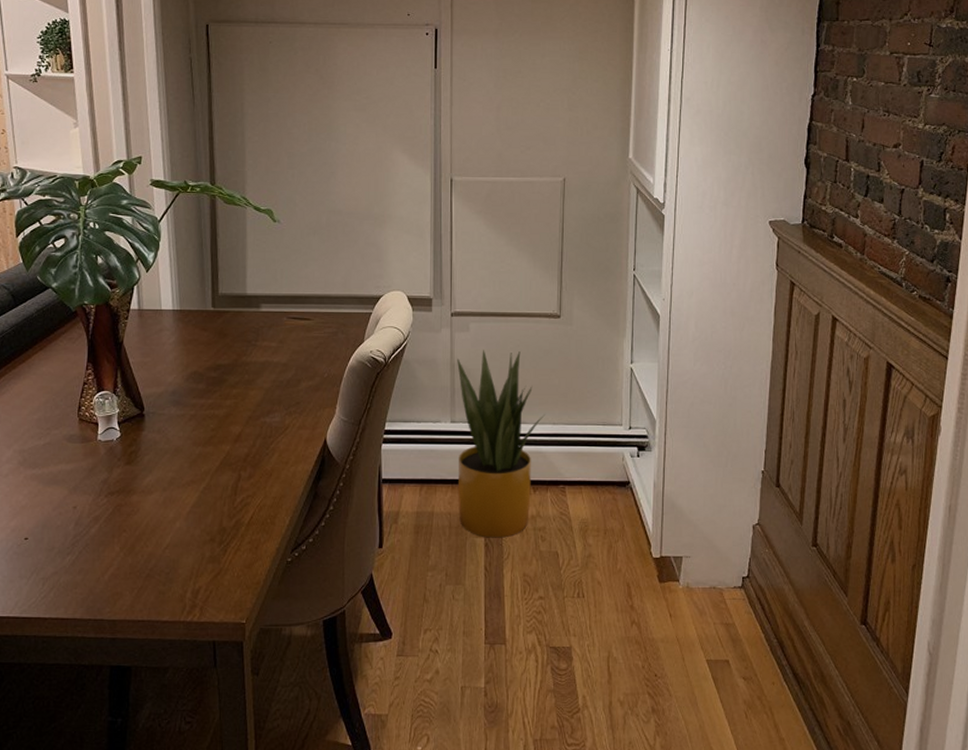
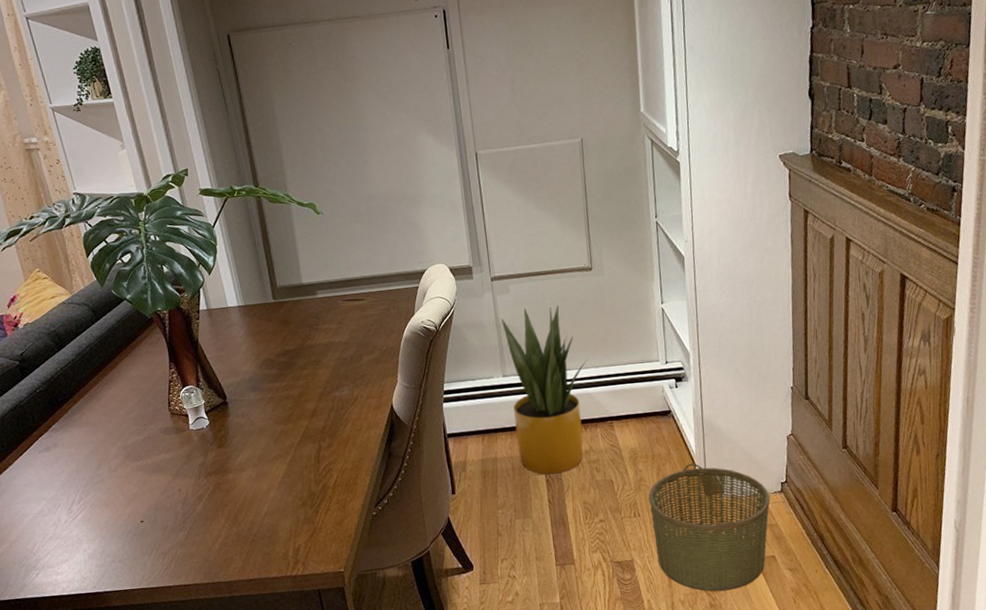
basket: none [595,543,729,695] -> present [648,462,771,592]

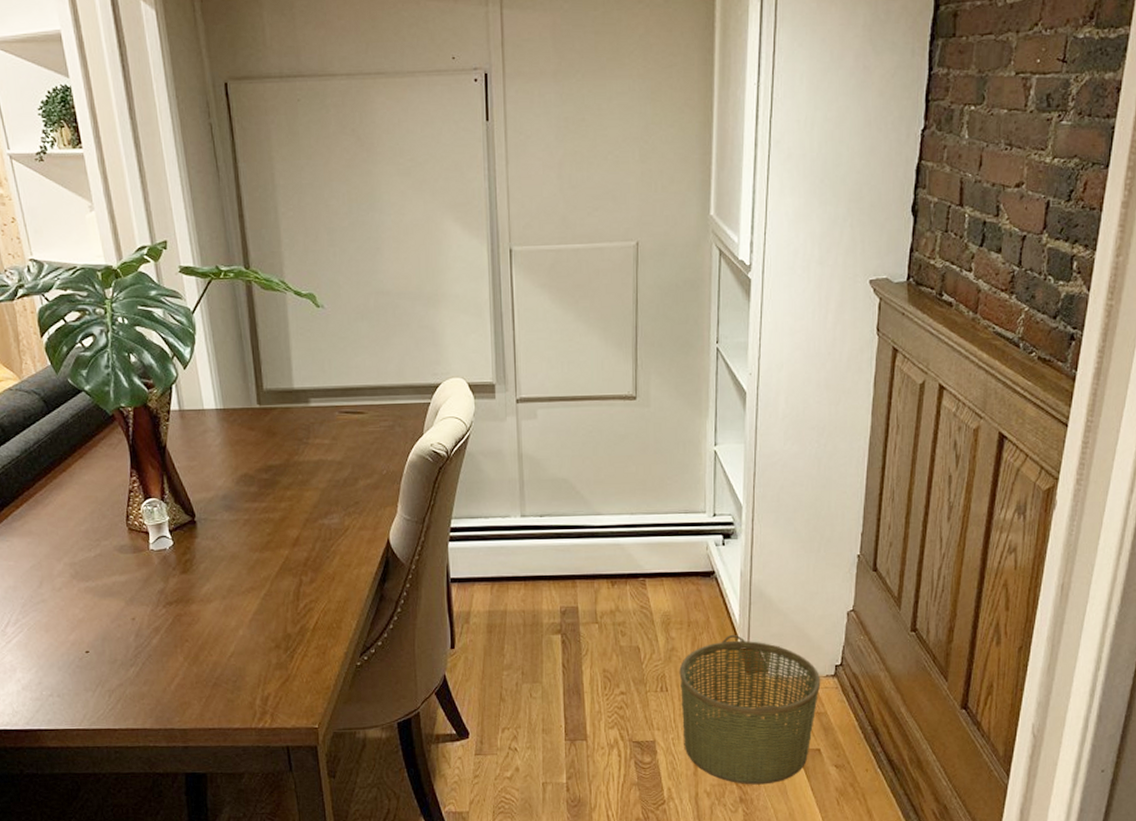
planter: present [502,305,588,475] -> none [525,438,623,635]

